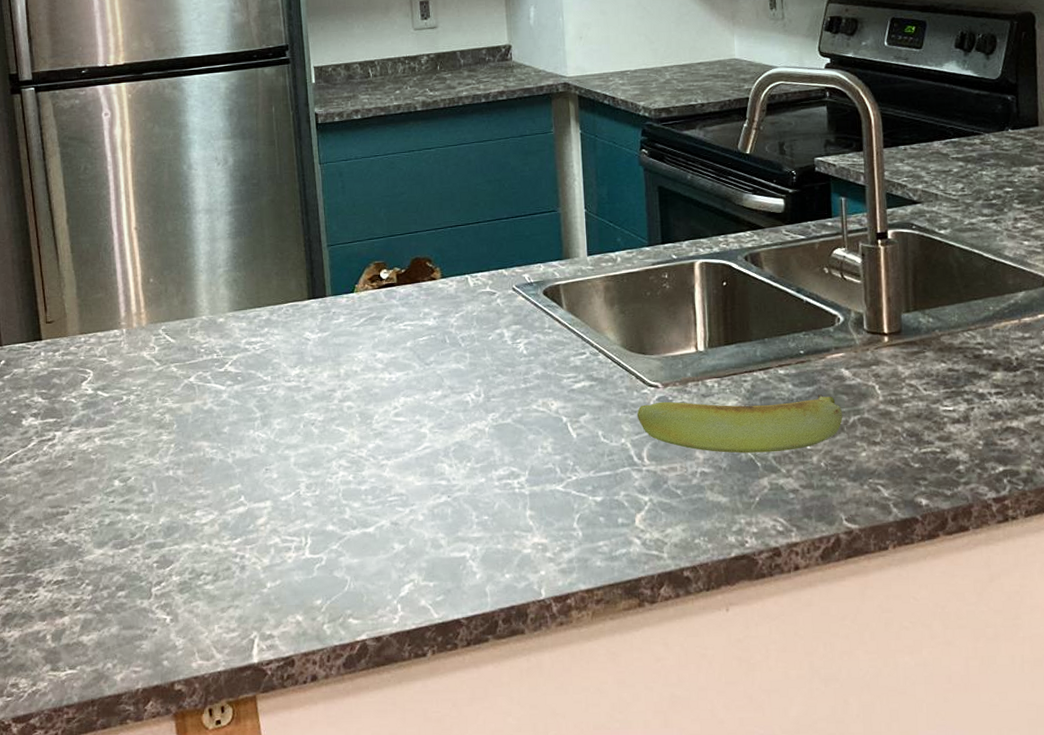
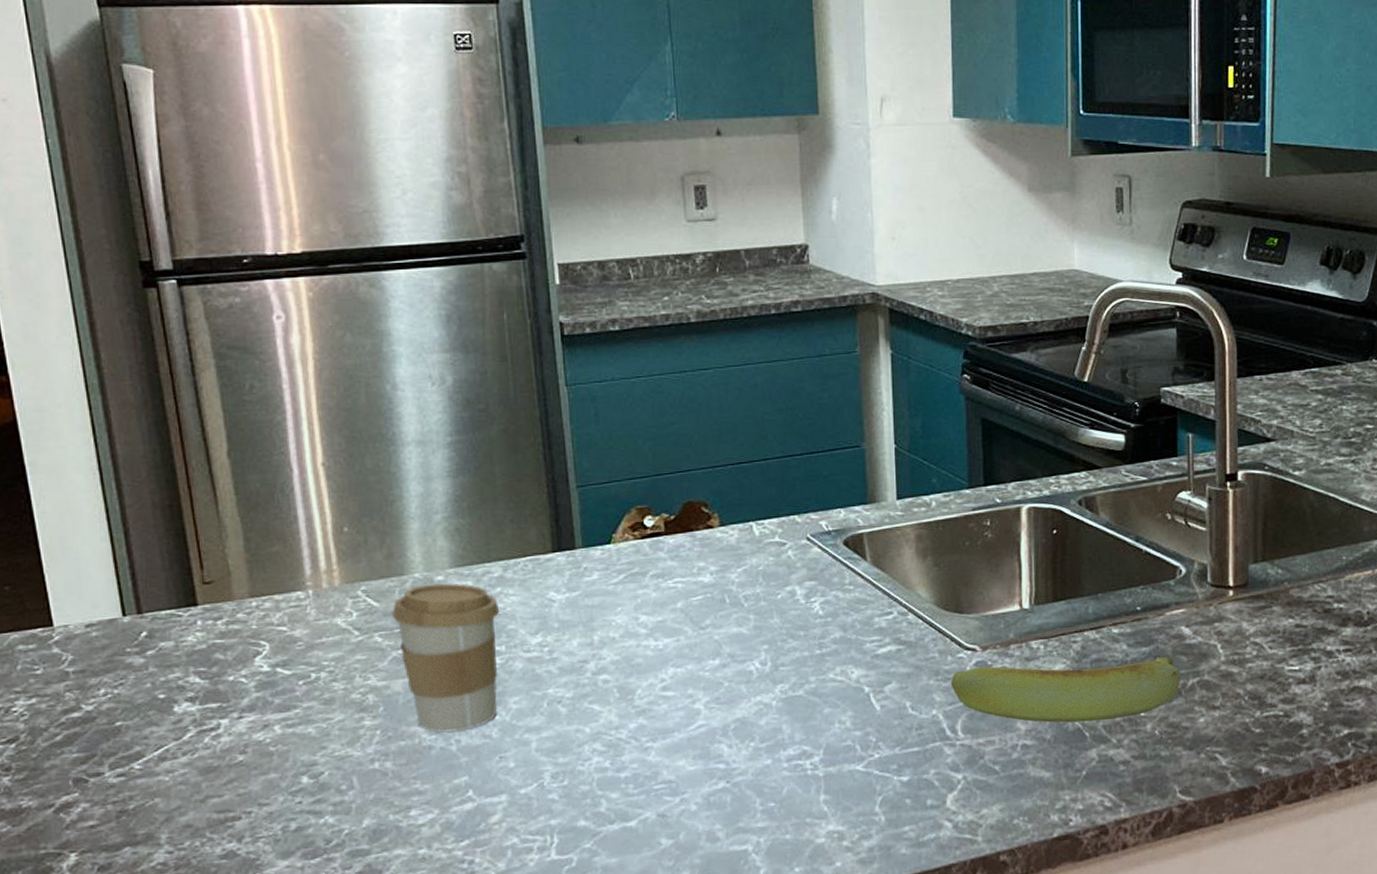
coffee cup: none [185,324,266,447] -> present [392,583,499,733]

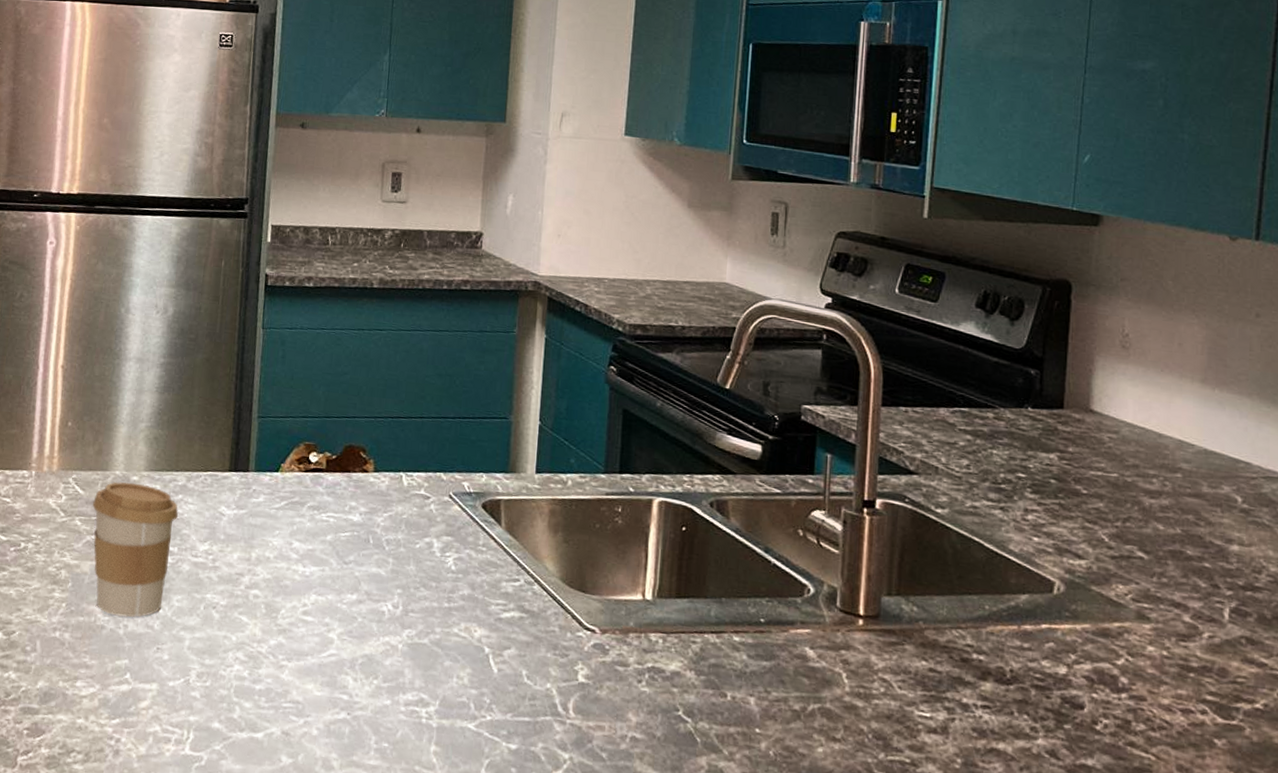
banana: present [950,655,1180,723] -> none [567,649,801,731]

